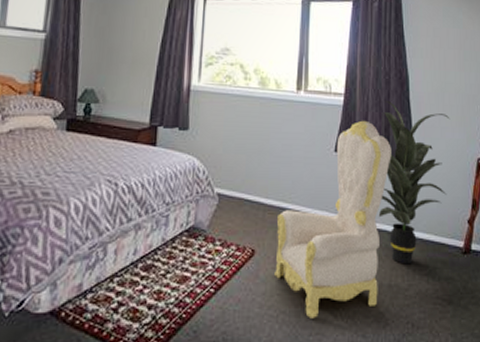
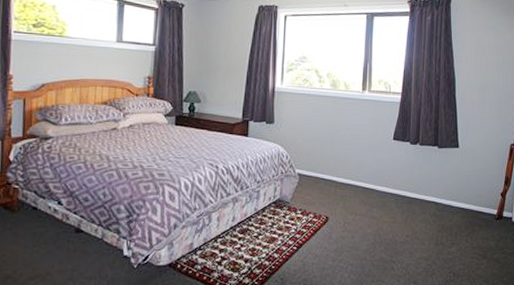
armchair: present [274,120,391,318] -> none [344,114,440,269]
indoor plant: present [378,101,450,265] -> none [428,98,489,228]

